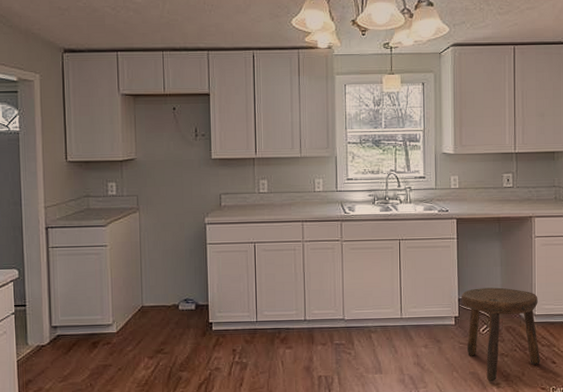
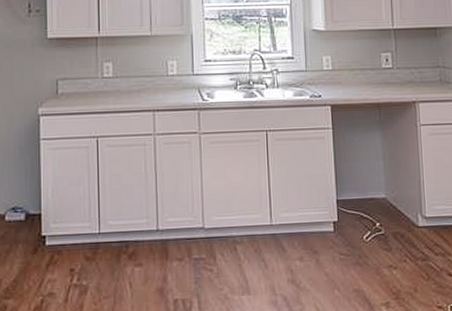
stool: present [462,287,540,382] -> none [340,185,435,300]

